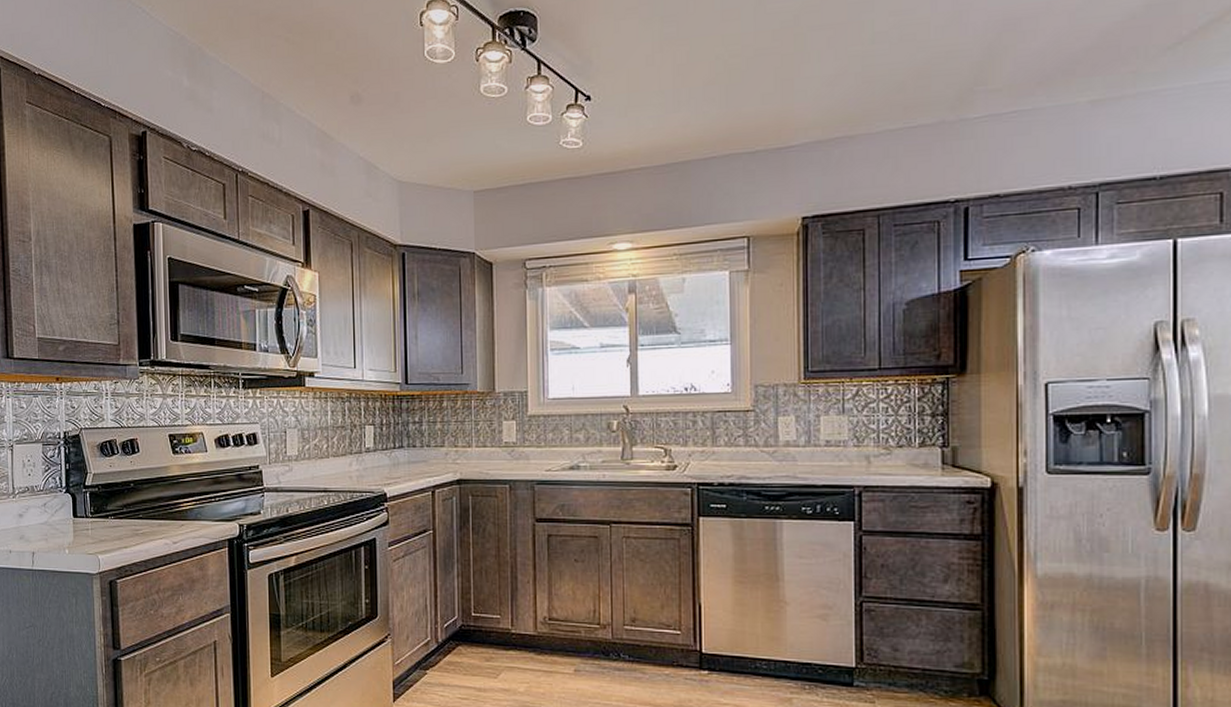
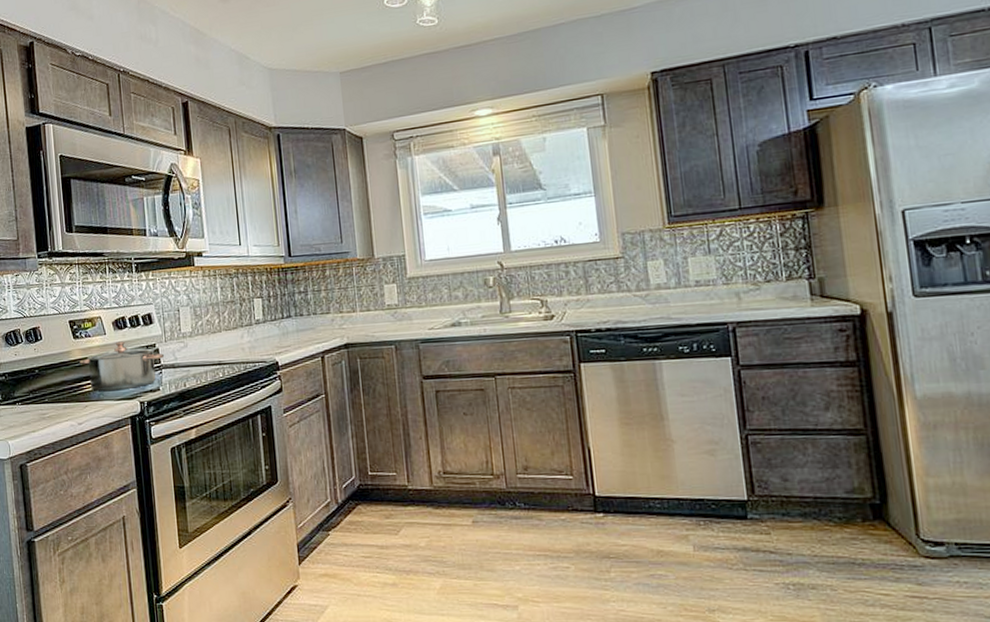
cooking pot: none [178,460,268,511] -> present [80,341,165,392]

